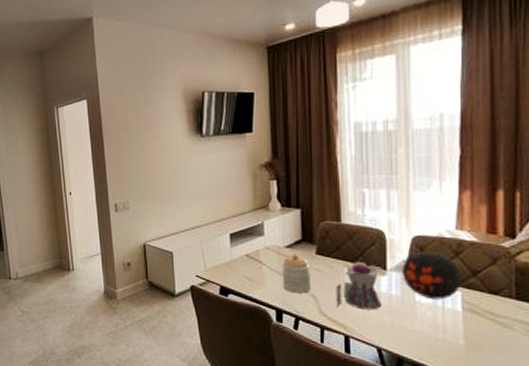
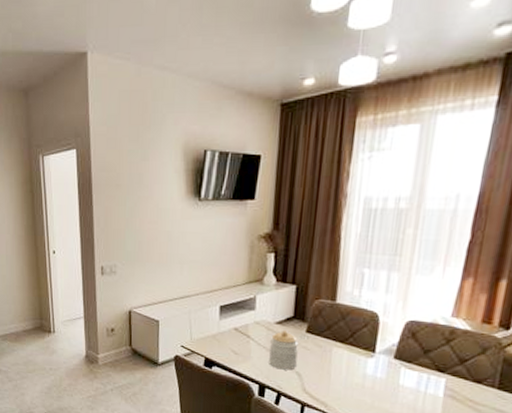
teapot: present [336,262,383,310] -> none [320,343,372,391]
decorative ball: present [402,252,462,300] -> none [389,336,449,385]

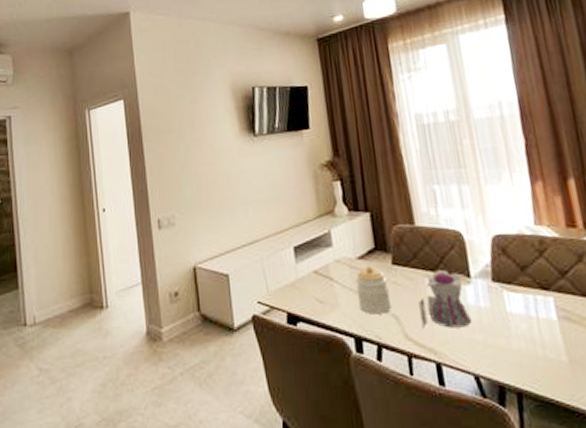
teapot: none [320,343,372,391] -> present [418,270,472,328]

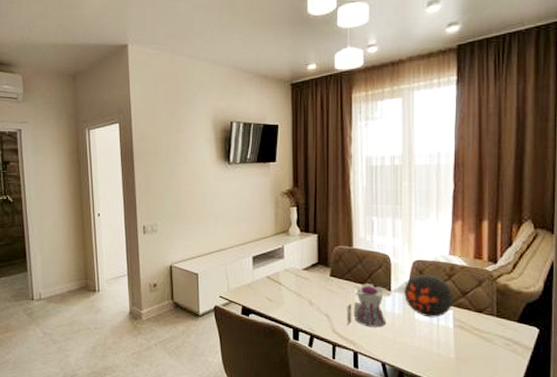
jar: present [355,266,391,315] -> none [299,276,325,313]
decorative ball: none [486,252,552,309] -> present [404,274,453,318]

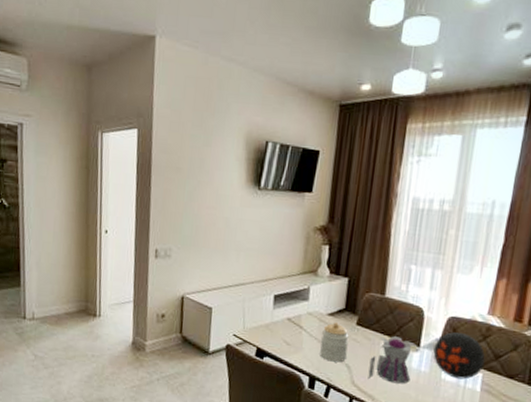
jar: none [299,276,325,313] -> present [320,322,349,363]

